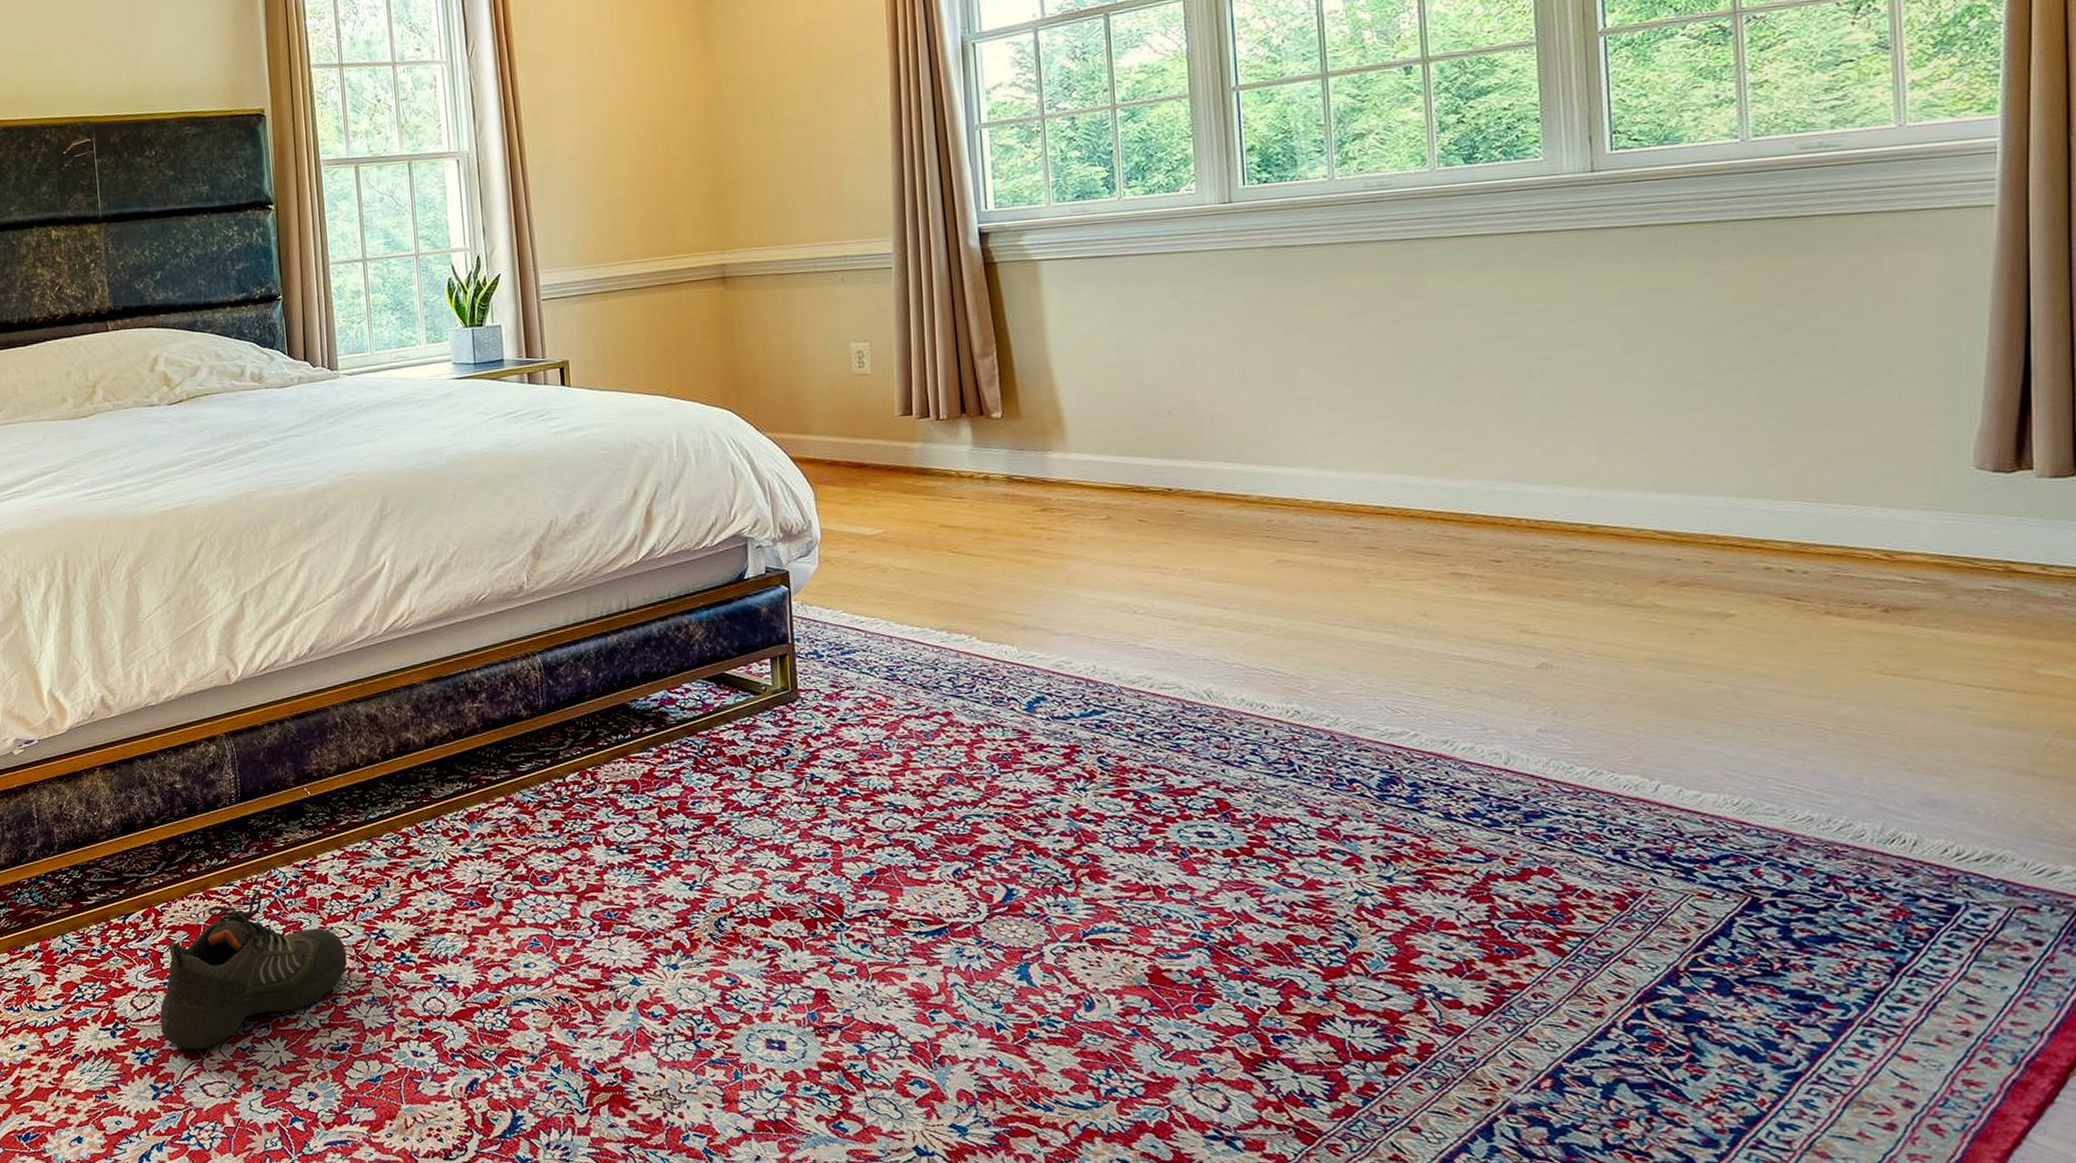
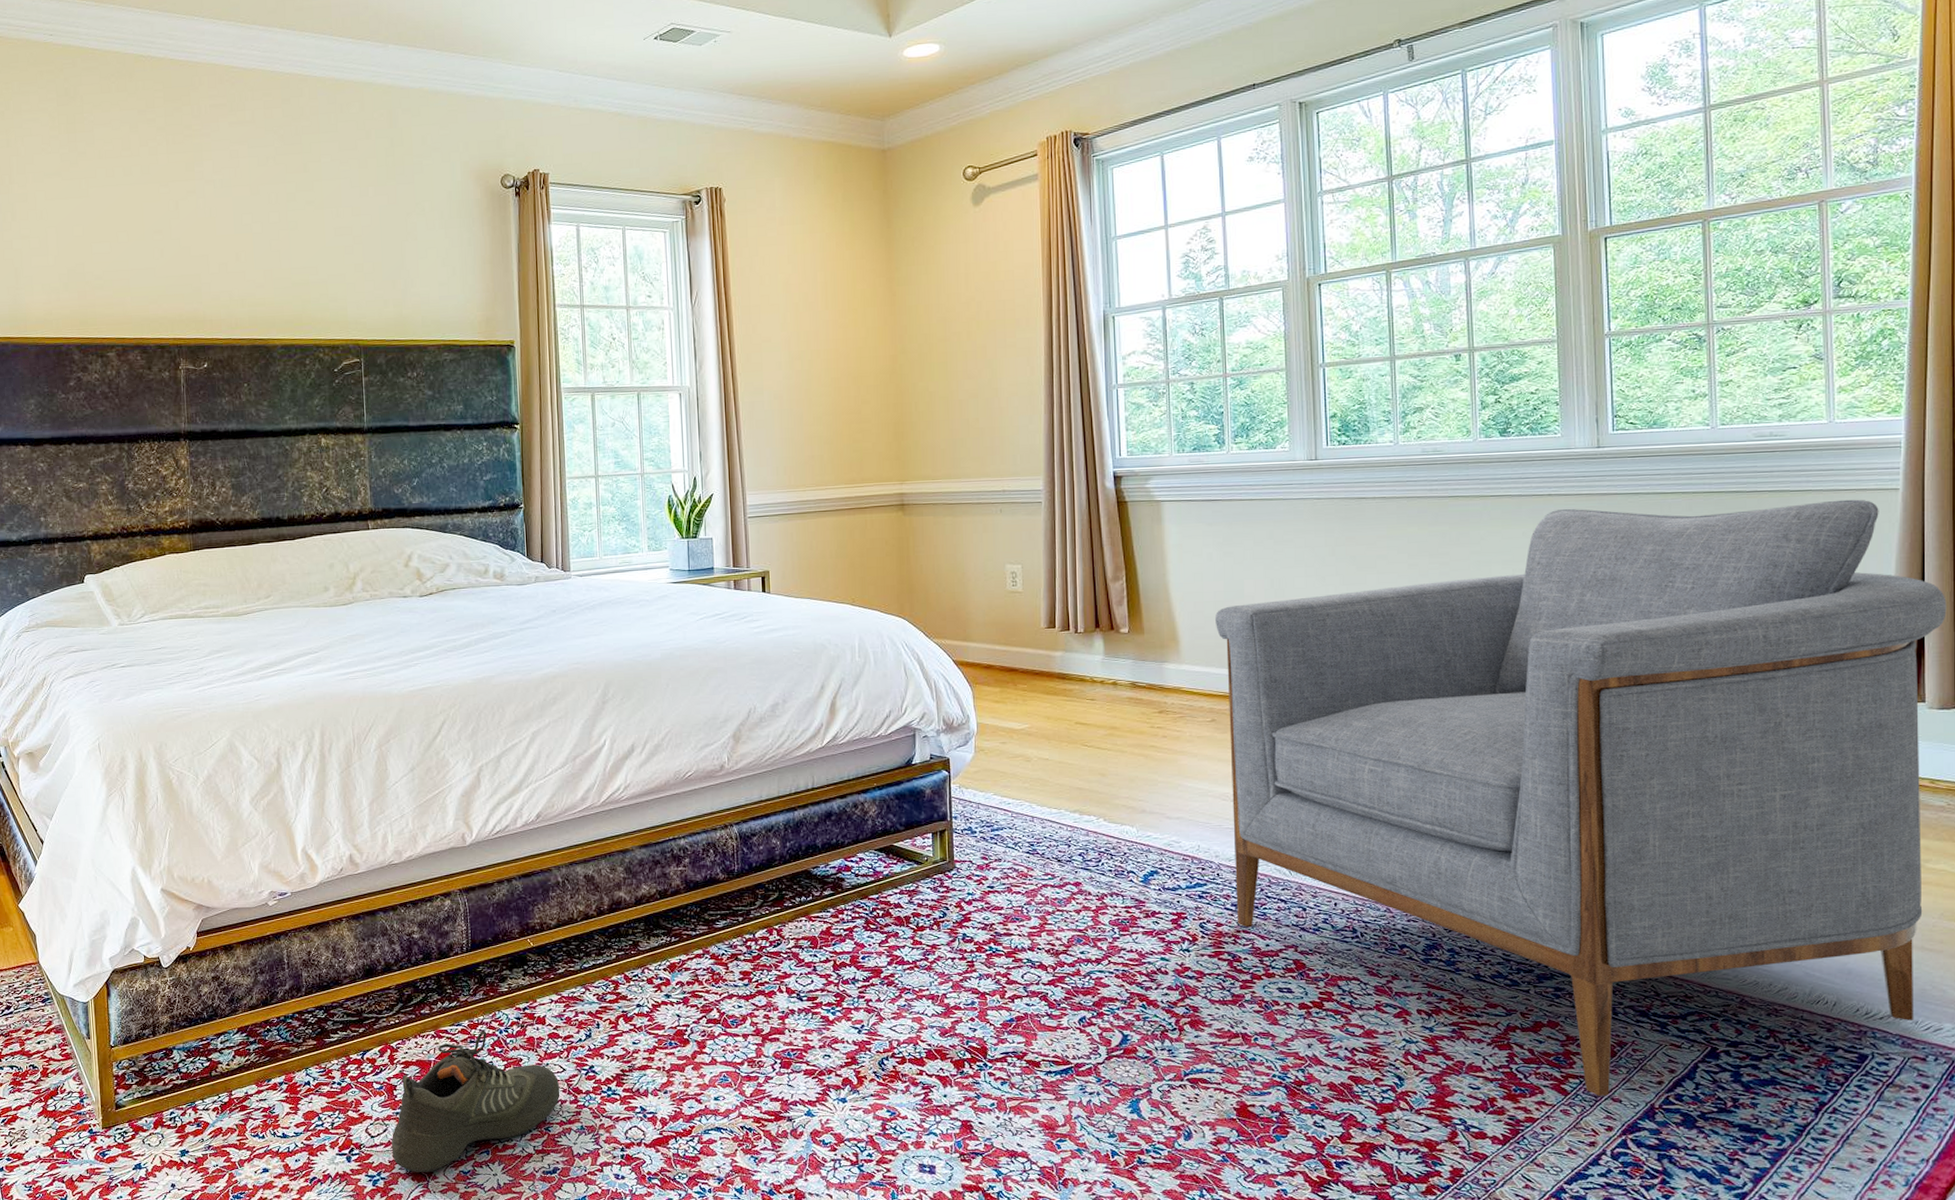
armchair: none [1109,220,2061,957] -> present [1215,499,1947,1096]

